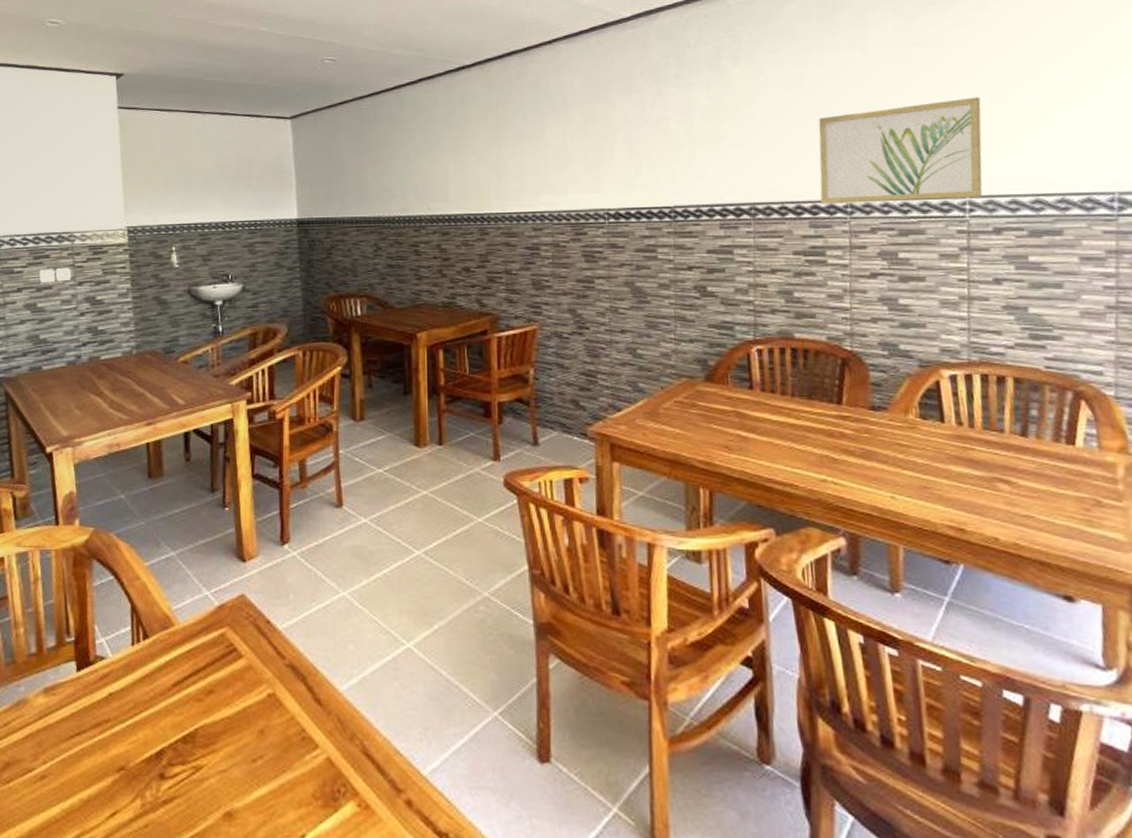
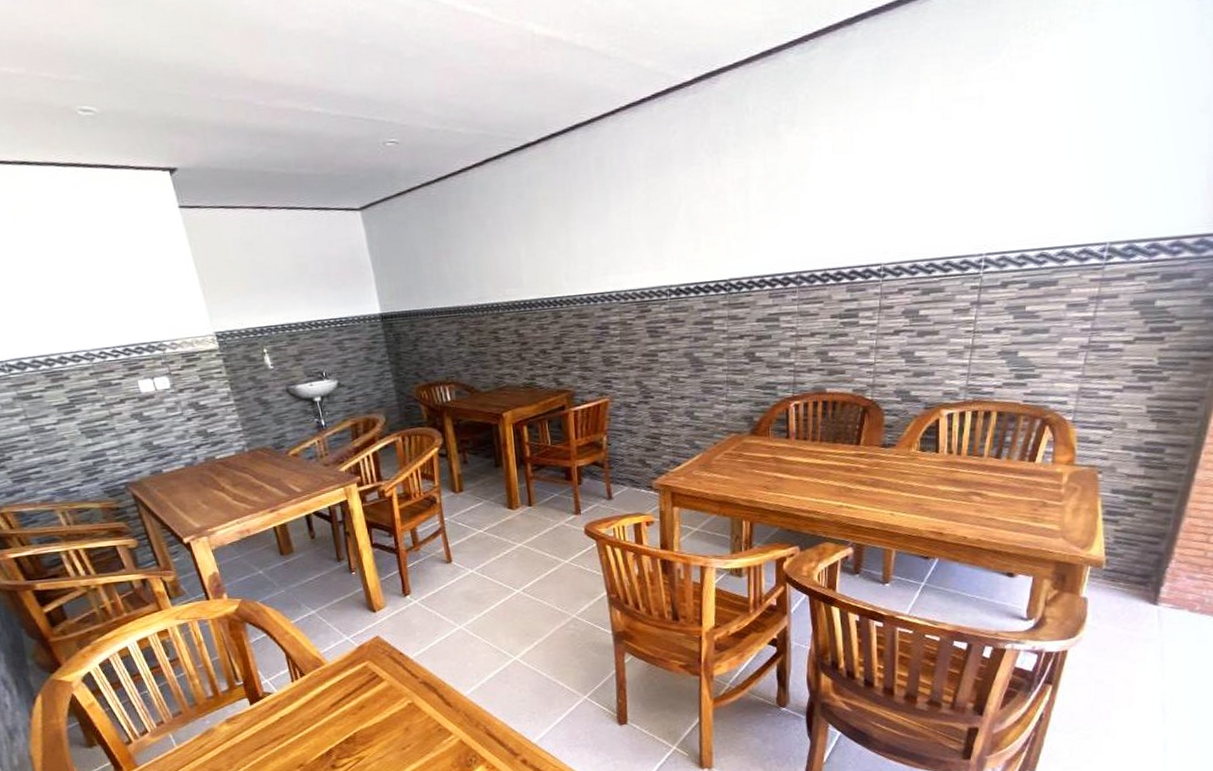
wall art: present [818,96,983,204] -> none [859,154,1009,269]

